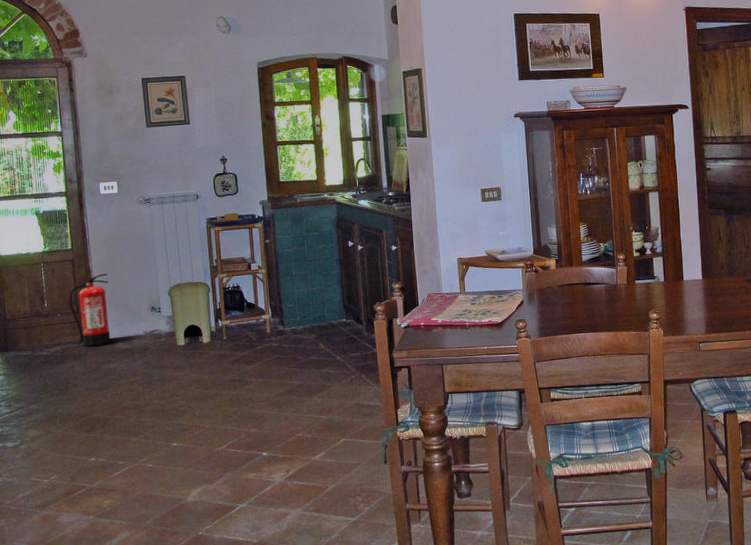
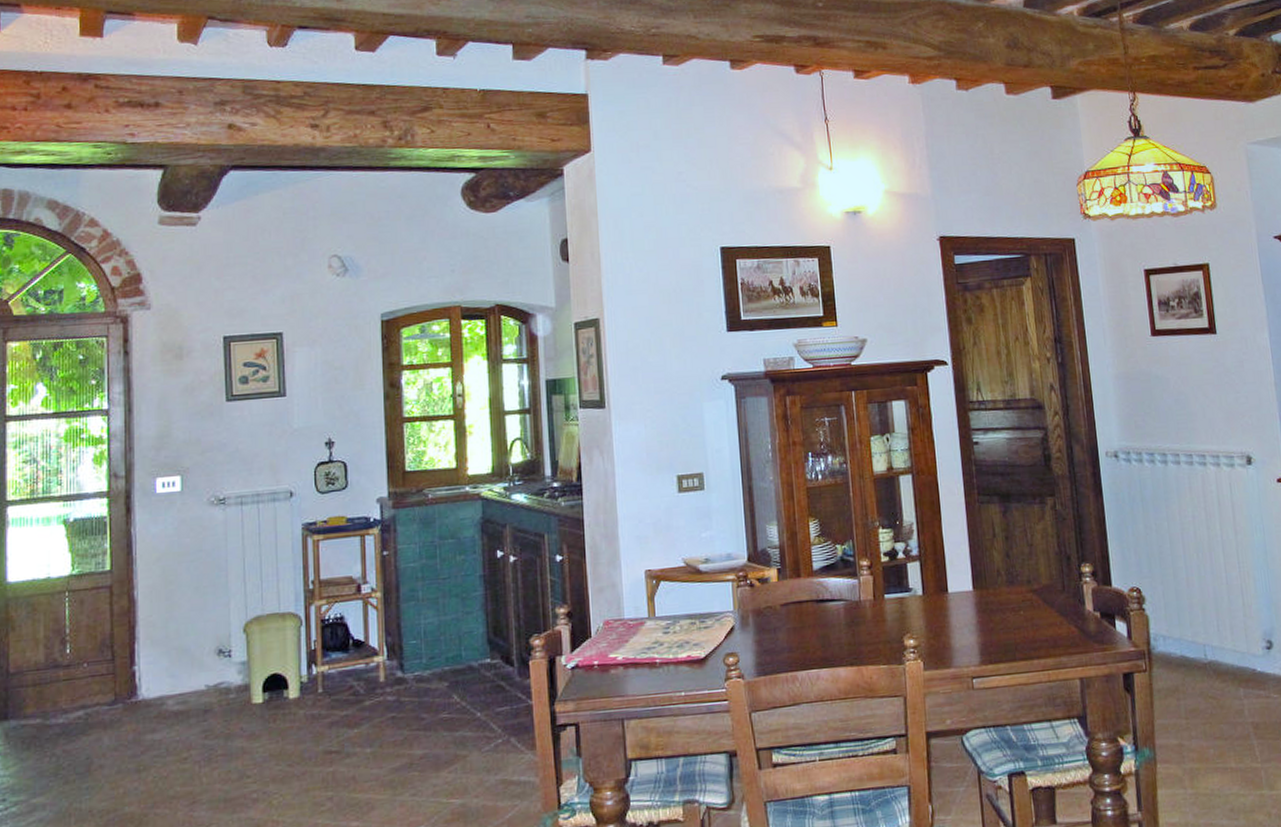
fire extinguisher: present [69,273,111,346] -> none [101,604,160,709]

